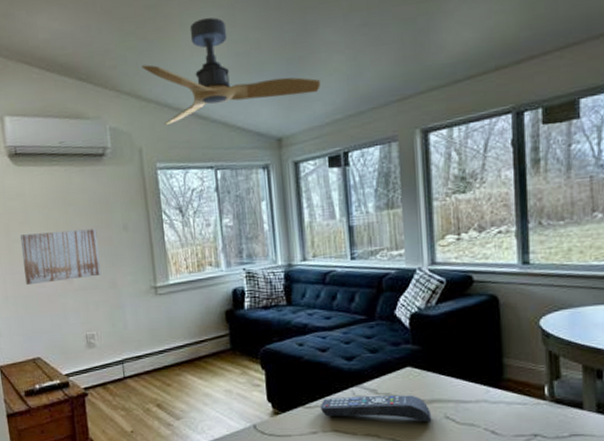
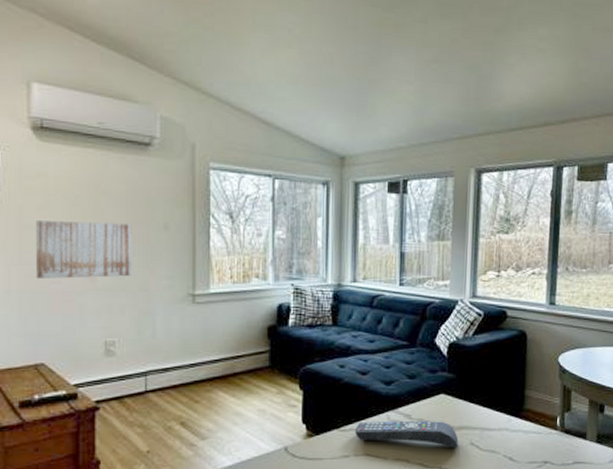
ceiling fan: present [141,17,322,126] -> none [205,21,389,125]

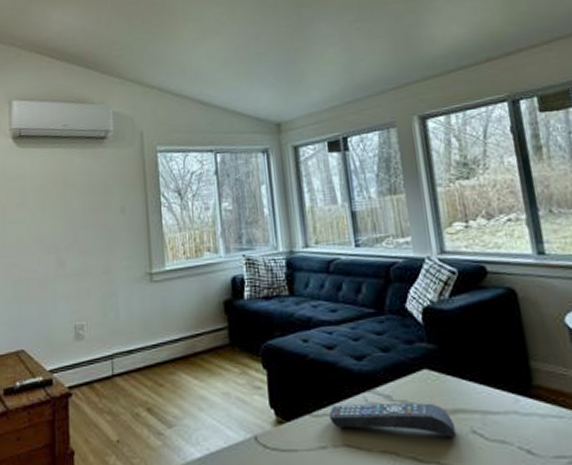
wall art: present [36,220,132,280] -> none [16,211,95,270]

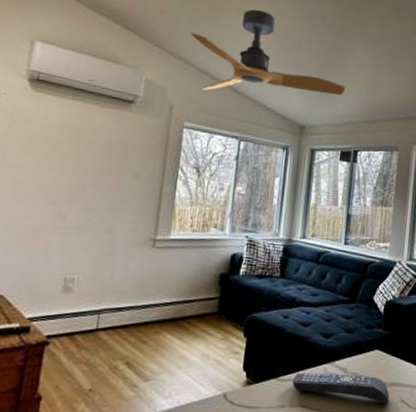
ceiling fan: none [146,14,318,111] -> present [191,9,346,96]

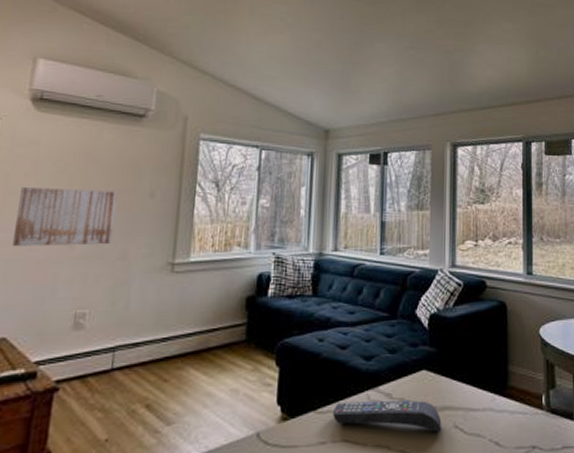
wall art: none [10,161,106,219] -> present [13,187,118,247]
ceiling fan: present [191,9,346,96] -> none [203,11,371,99]

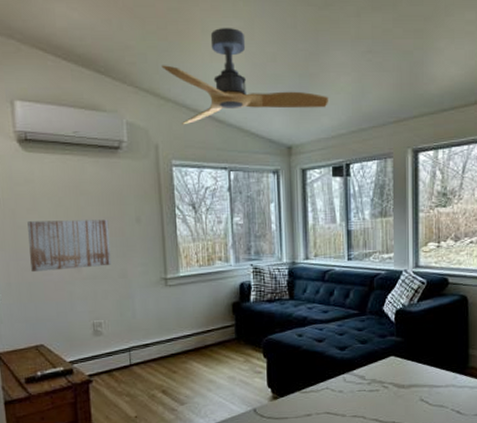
ceiling fan: none [203,11,371,99] -> present [161,28,329,125]
remote control: present [332,401,442,432] -> none [314,380,409,405]

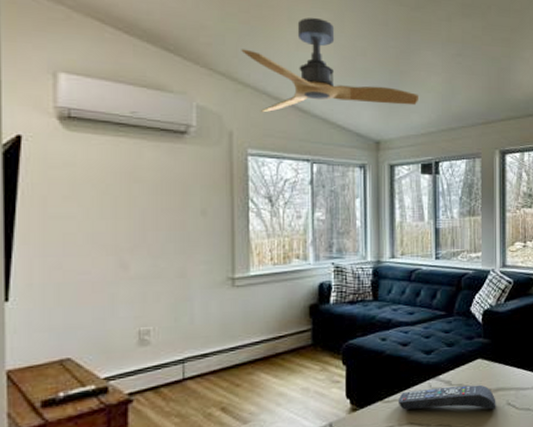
wall art: present [27,219,111,273] -> none [62,211,167,271]
remote control: none [314,380,409,405] -> present [397,384,496,410]

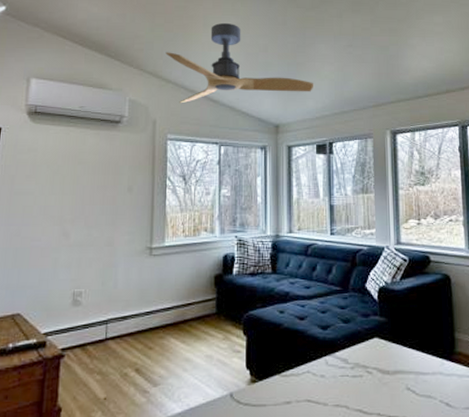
remote control: present [397,384,496,410] -> none [295,365,395,394]

